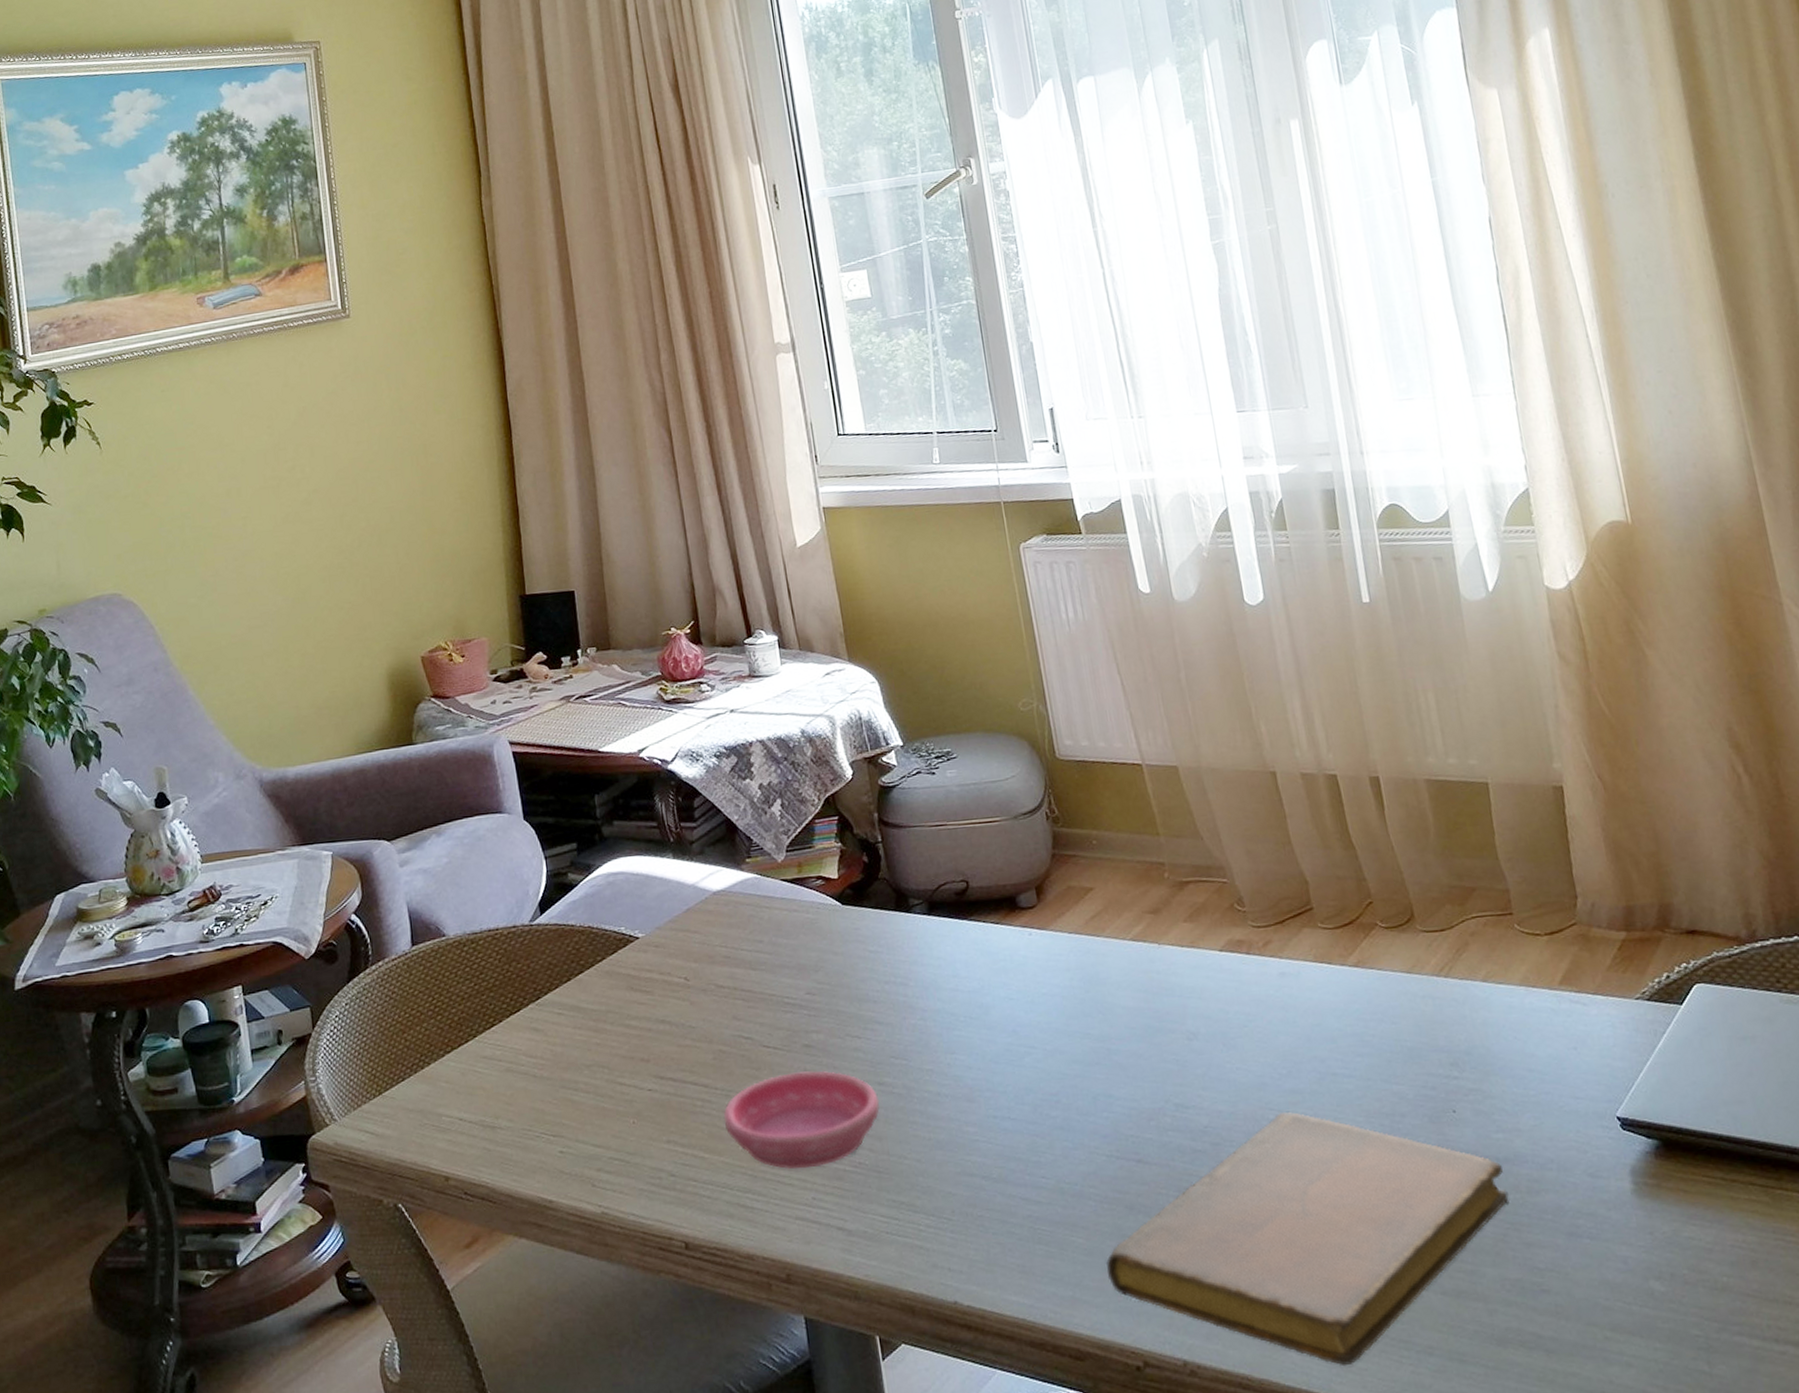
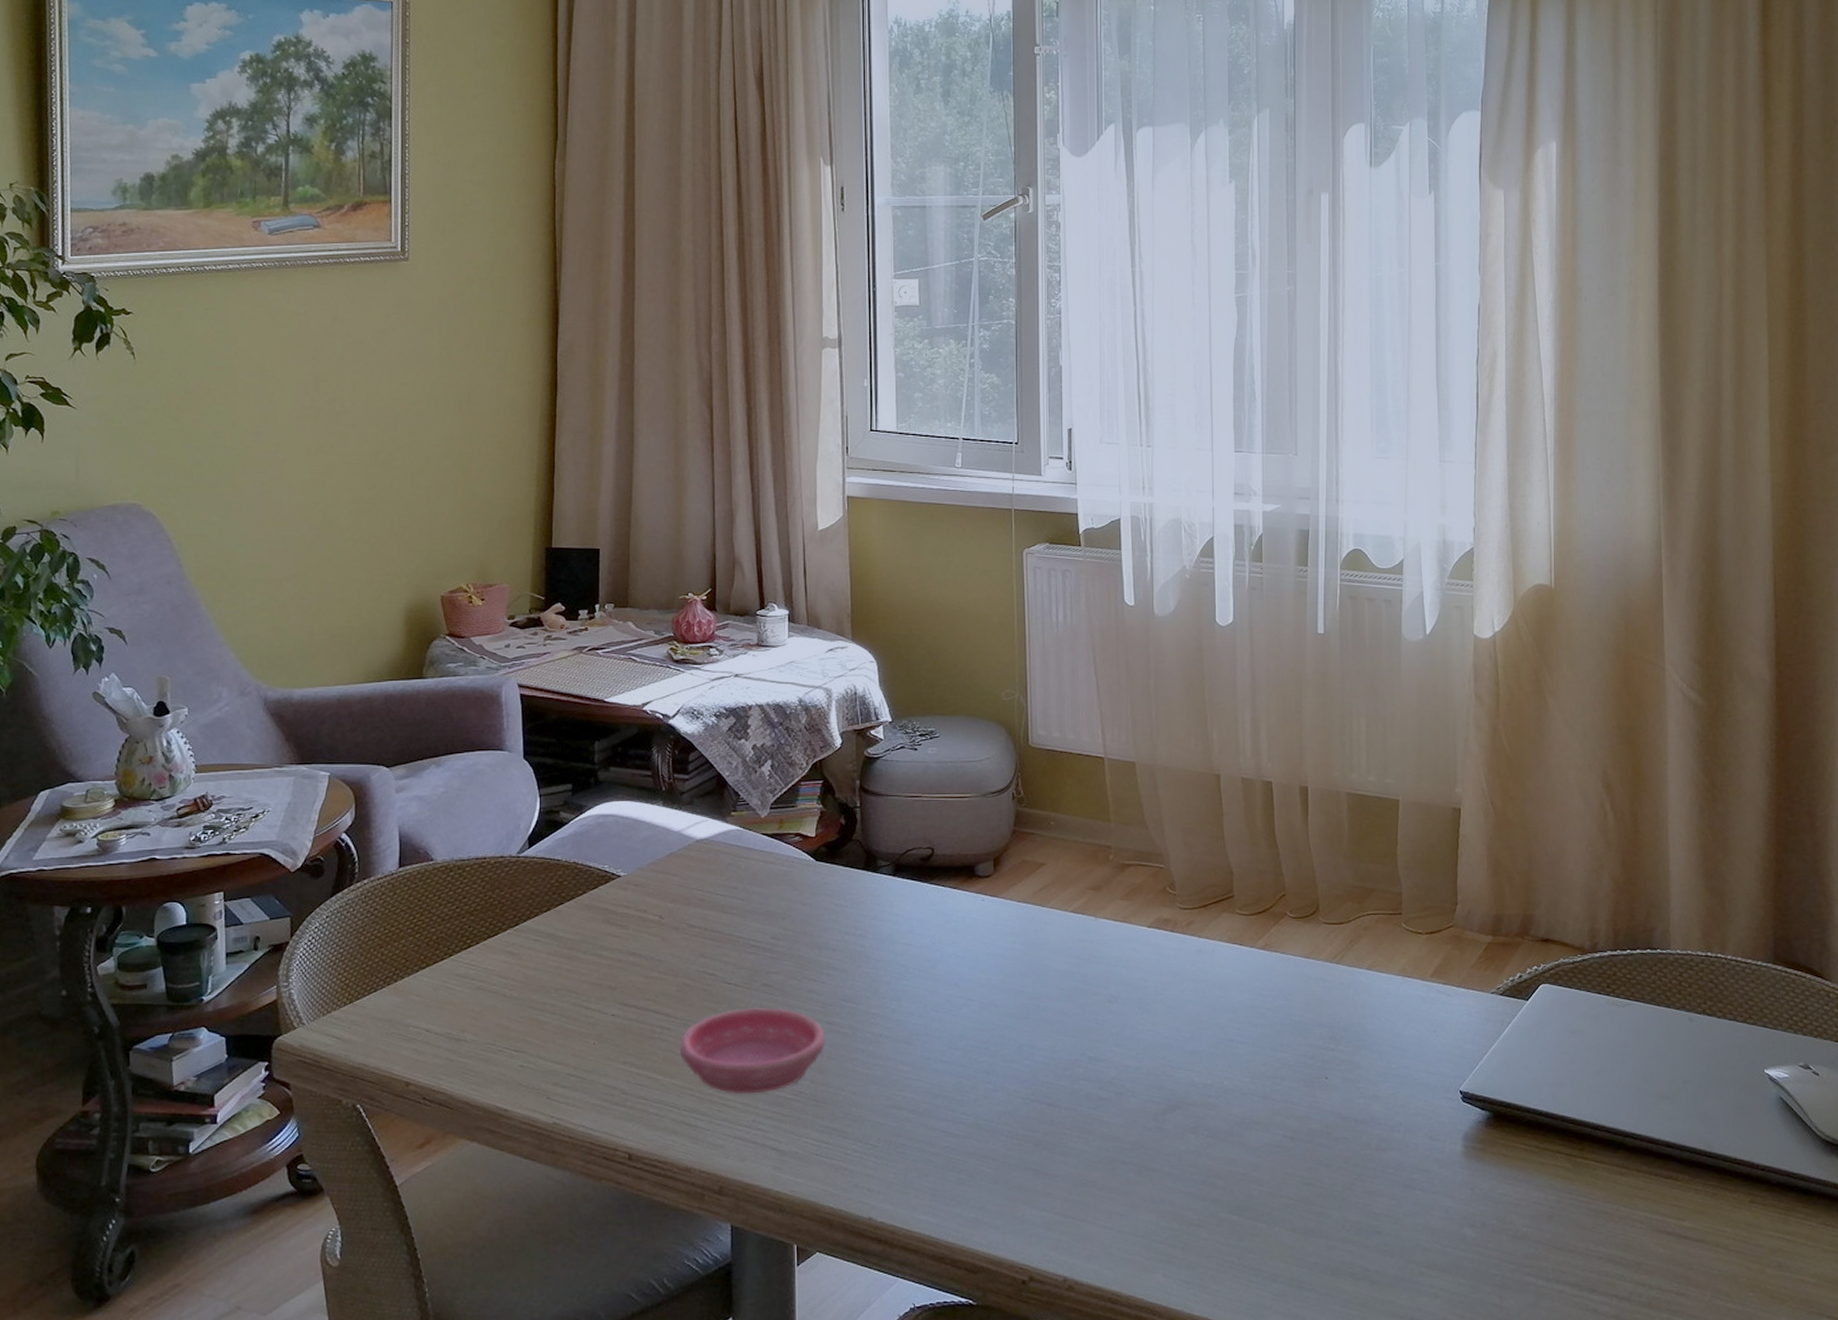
notebook: present [1105,1111,1509,1367] -> none [1008,1069,1360,1288]

